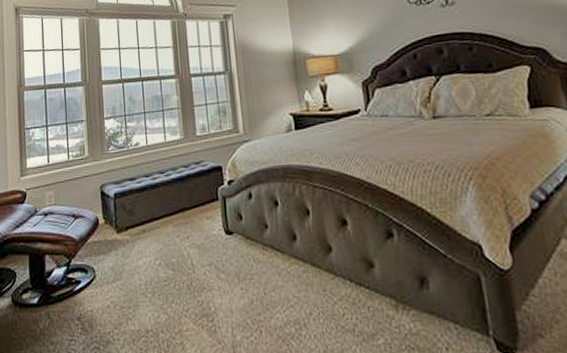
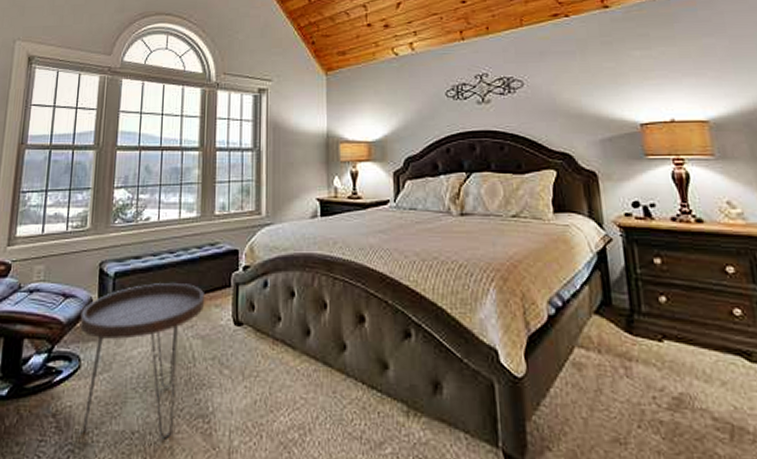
side table: none [90,199,197,336] -> present [79,283,205,439]

